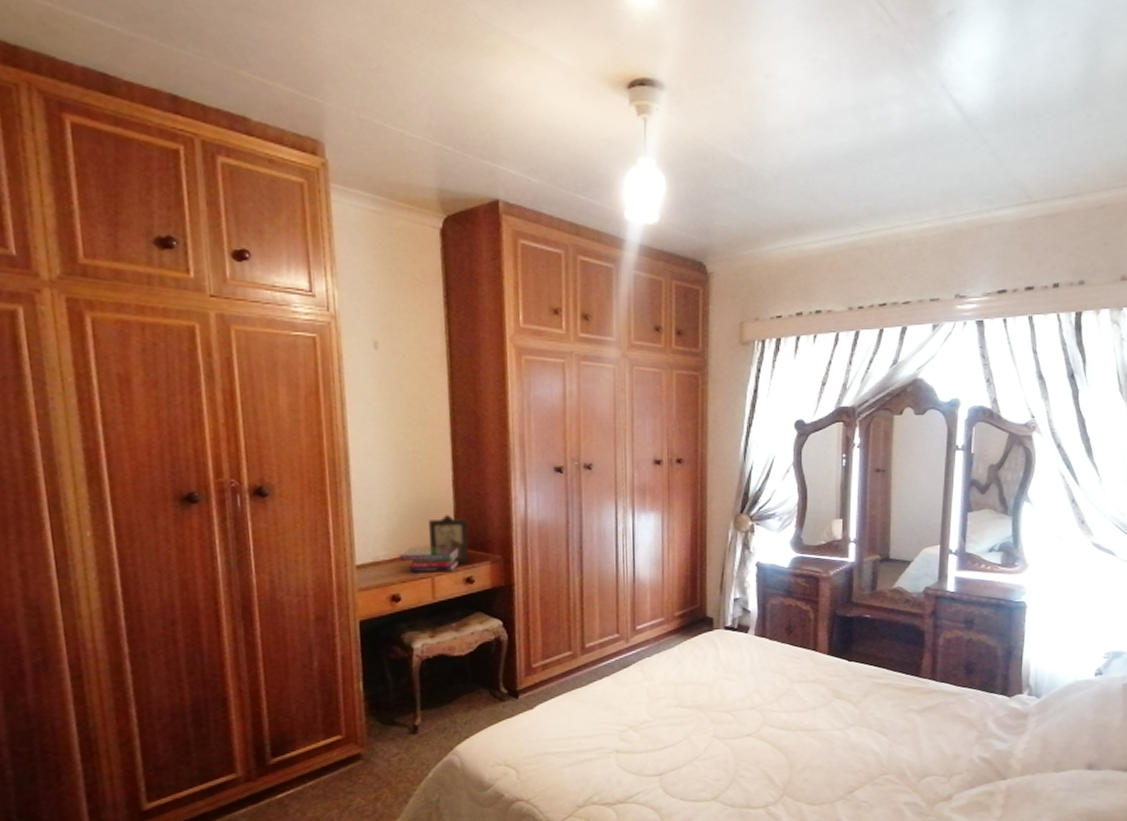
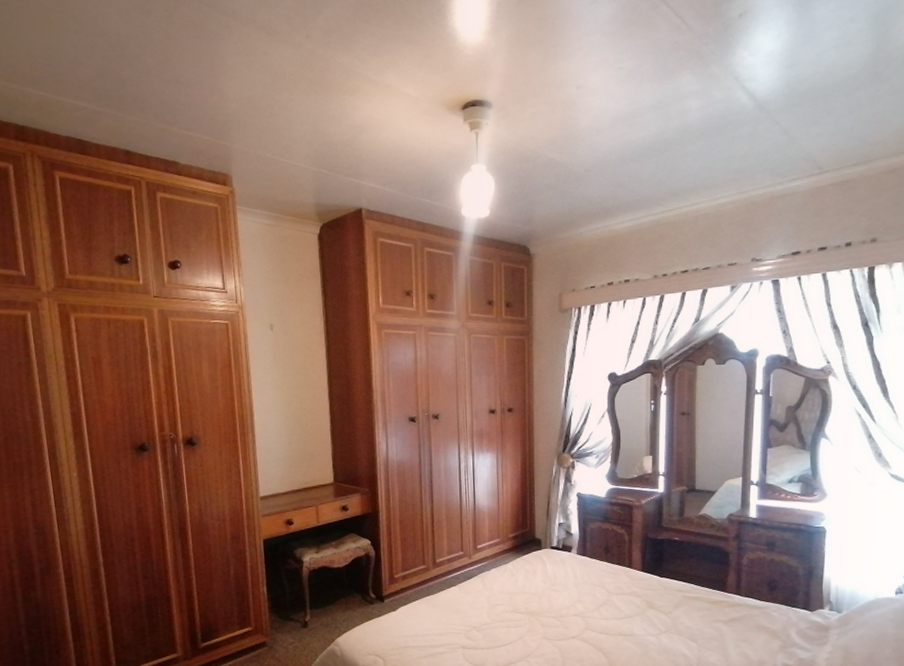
books: present [399,546,459,573] -> none [291,482,337,503]
photo frame: present [429,515,469,564] -> none [313,457,344,496]

